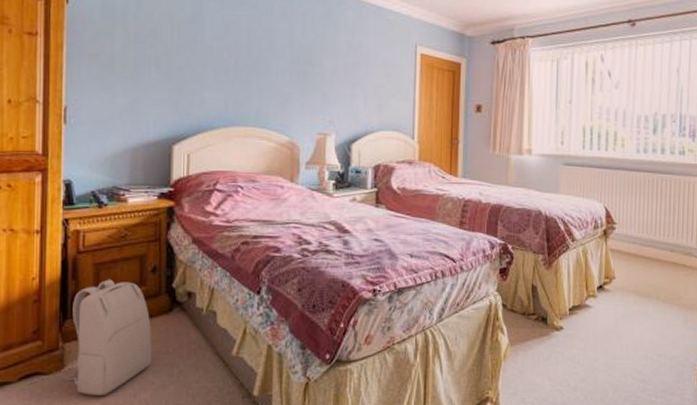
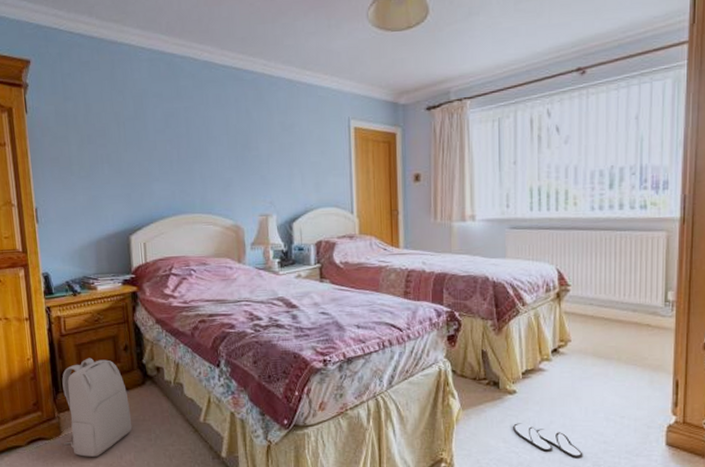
slippers: none [558,360,623,397] -> present [513,423,583,459]

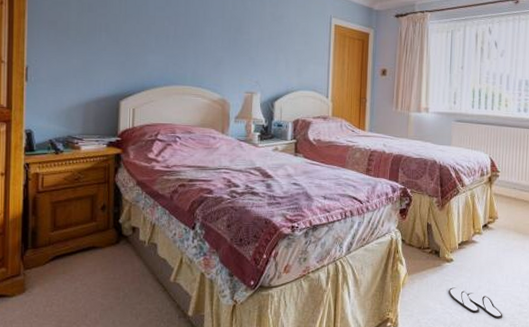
backpack: present [62,358,132,457] -> none [25,215,102,315]

